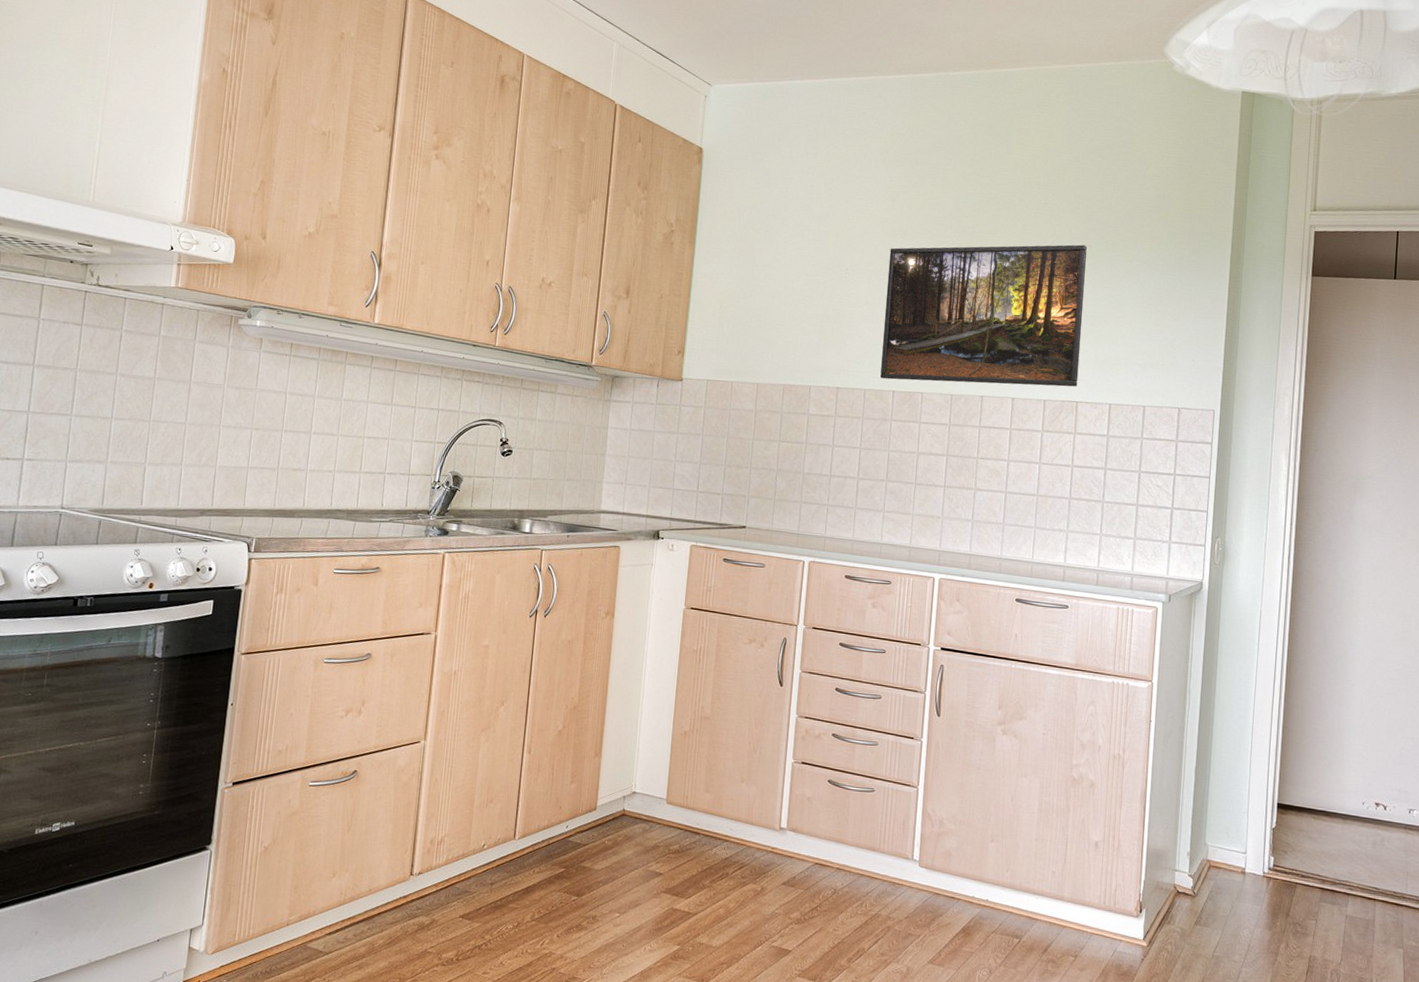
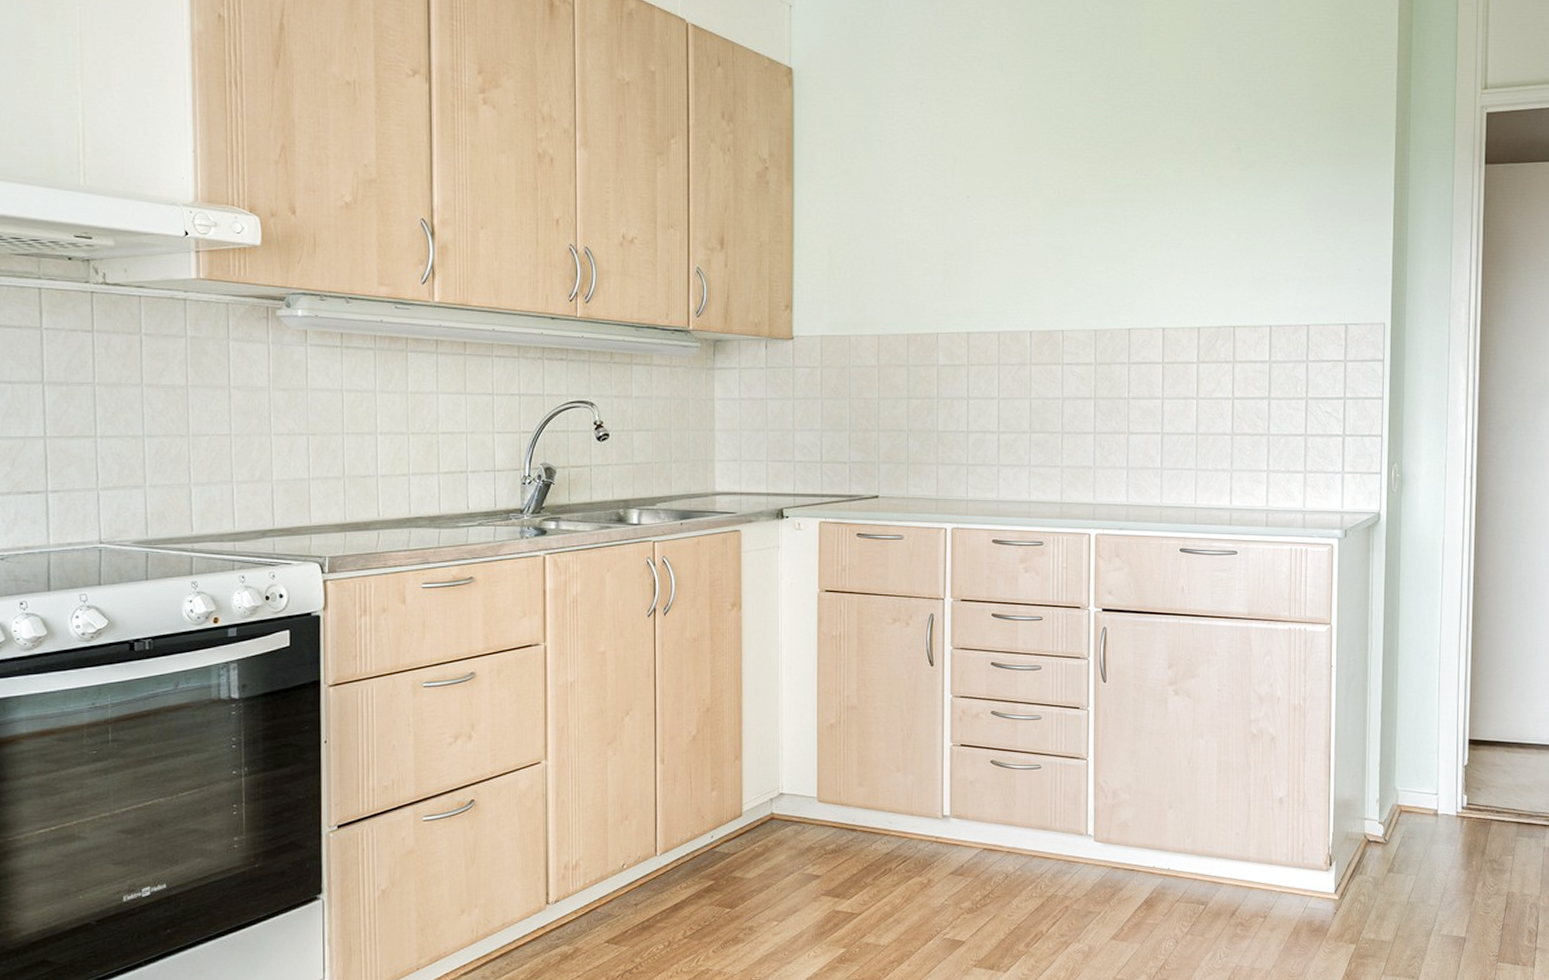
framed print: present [880,244,1087,387] -> none [1014,148,1236,319]

